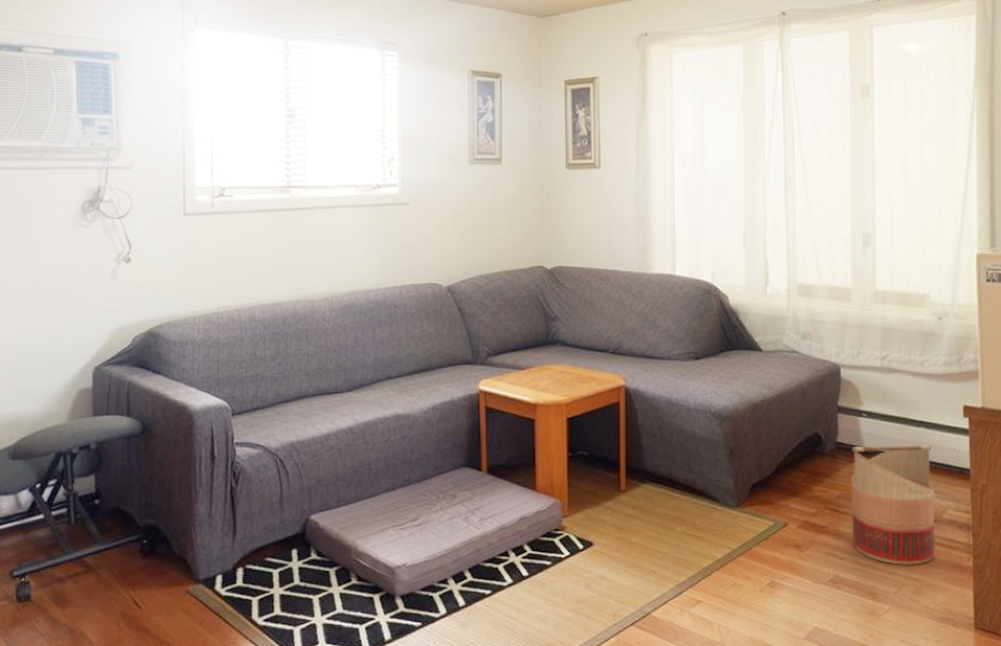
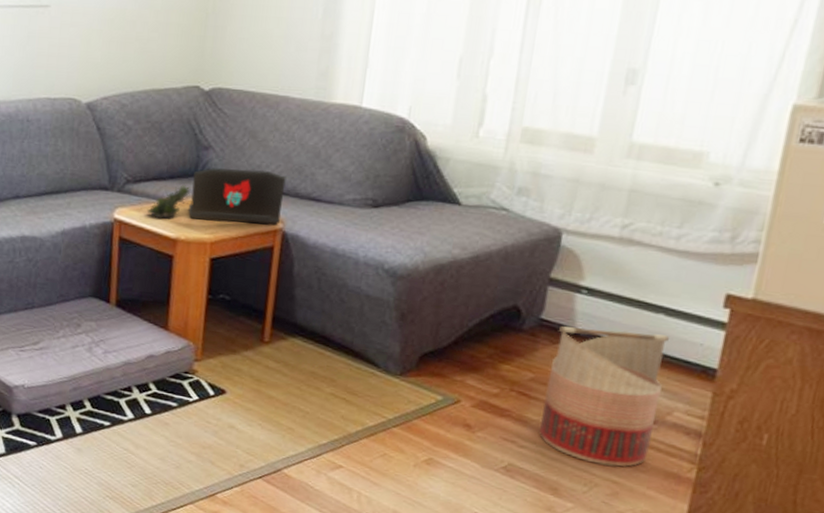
succulent plant: none [508,352,544,386] -> present [147,183,191,219]
laptop: none [544,335,623,384] -> present [189,168,286,225]

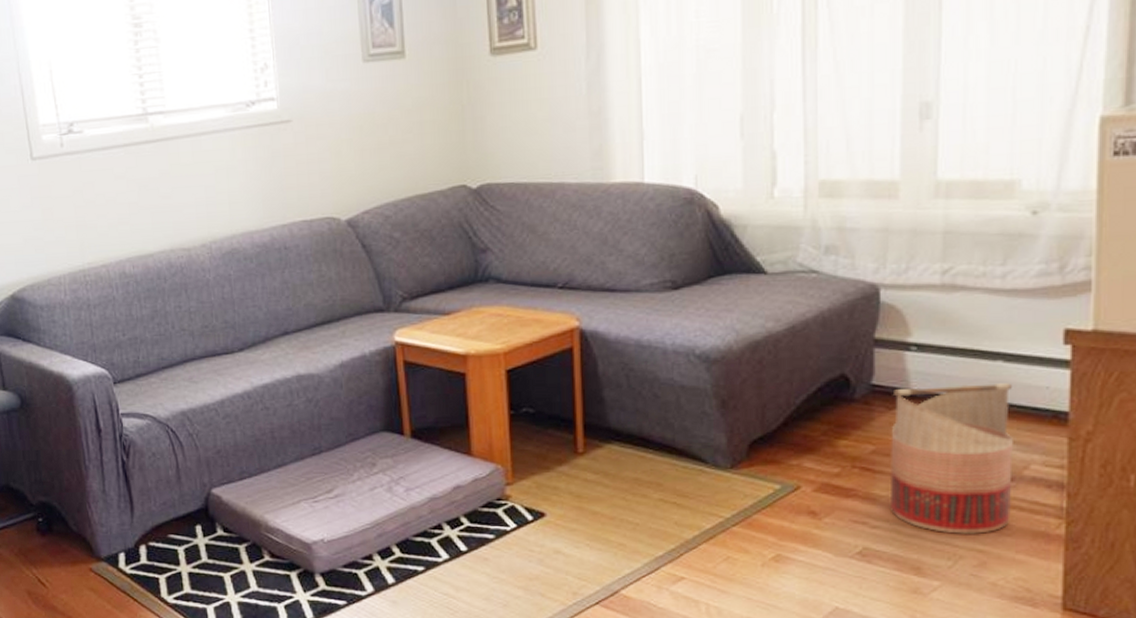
succulent plant: present [147,183,191,219] -> none [429,293,474,334]
laptop: present [189,168,286,225] -> none [474,266,576,330]

